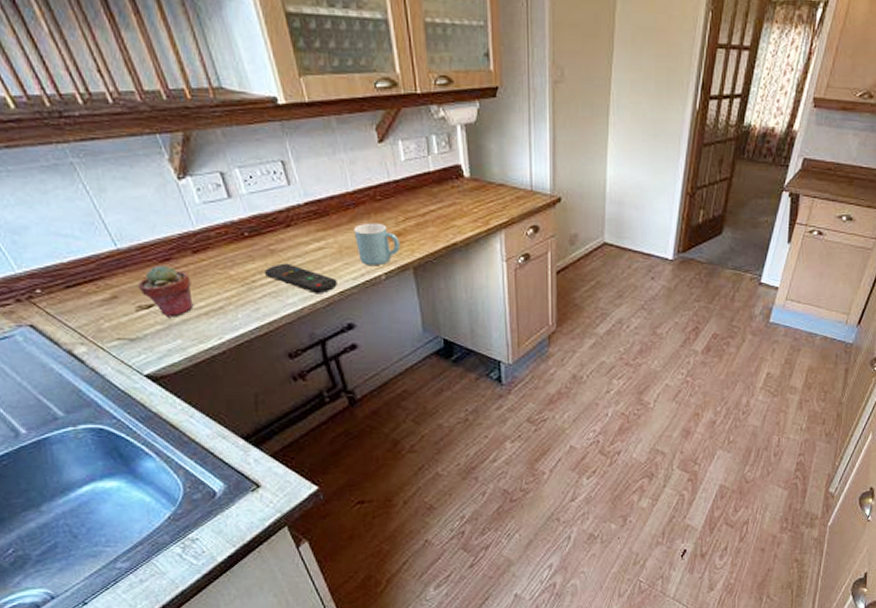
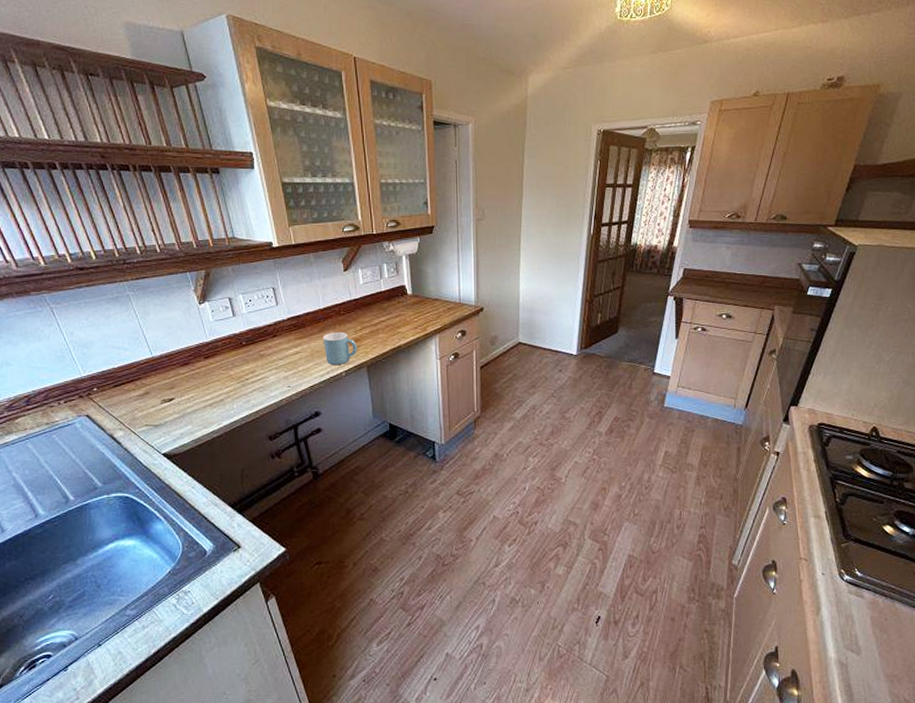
potted succulent: present [137,266,194,317] -> none [164,369,202,408]
remote control: present [263,263,338,294] -> none [254,365,309,389]

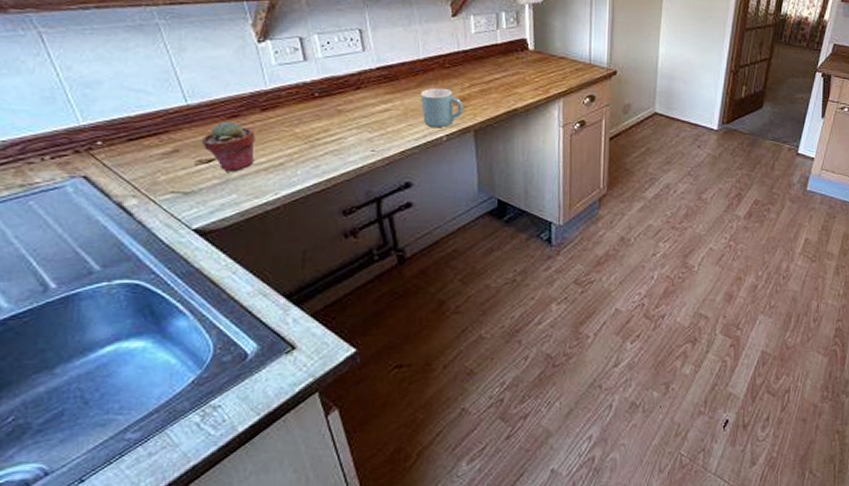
potted succulent: none [164,369,202,408] -> present [201,122,255,172]

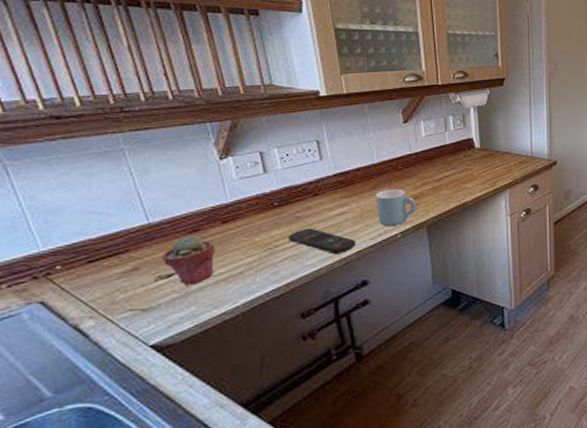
remote control: none [328,123,399,153] -> present [287,228,356,255]

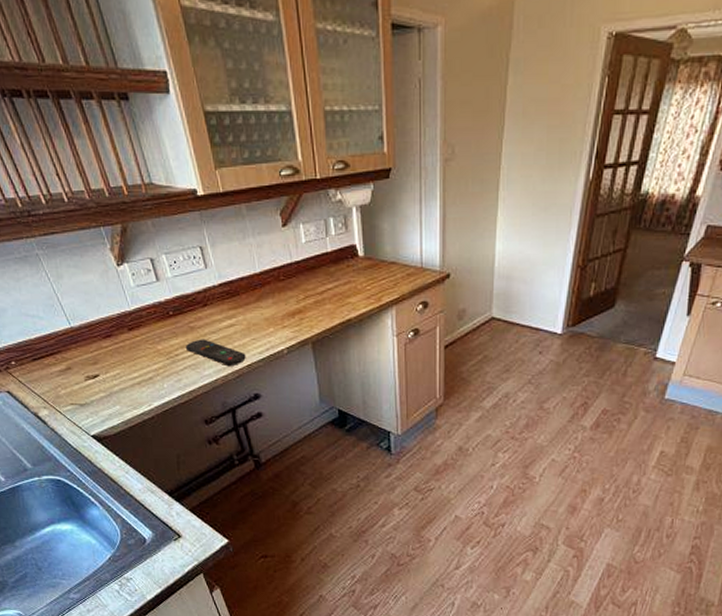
potted succulent: present [161,236,216,285] -> none [86,342,129,386]
mug: present [375,188,416,227] -> none [260,301,300,341]

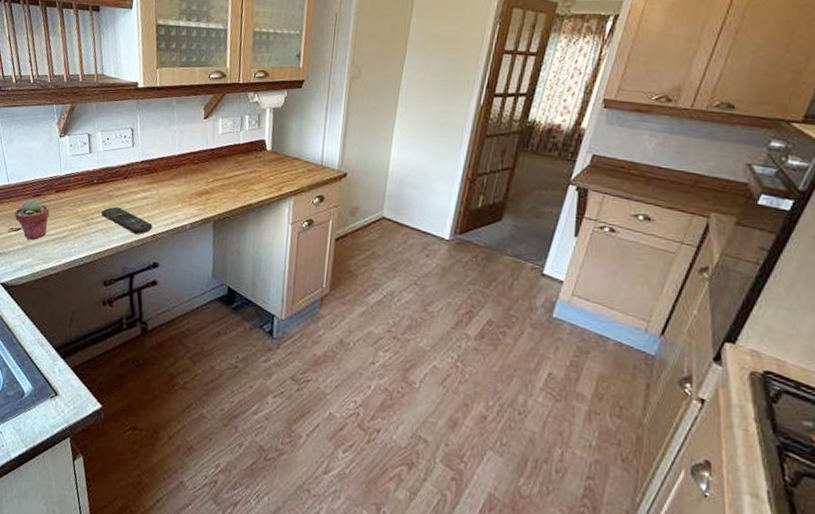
potted succulent: none [86,342,129,386] -> present [14,199,50,240]

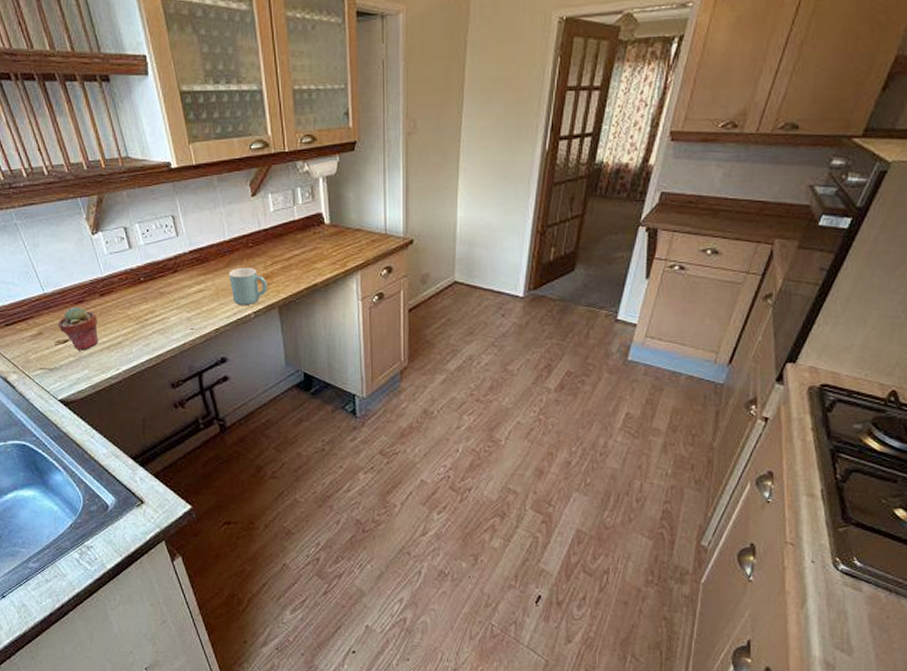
remote control: present [101,206,153,235] -> none [154,304,214,331]
mug: none [172,180,207,217] -> present [228,267,267,306]

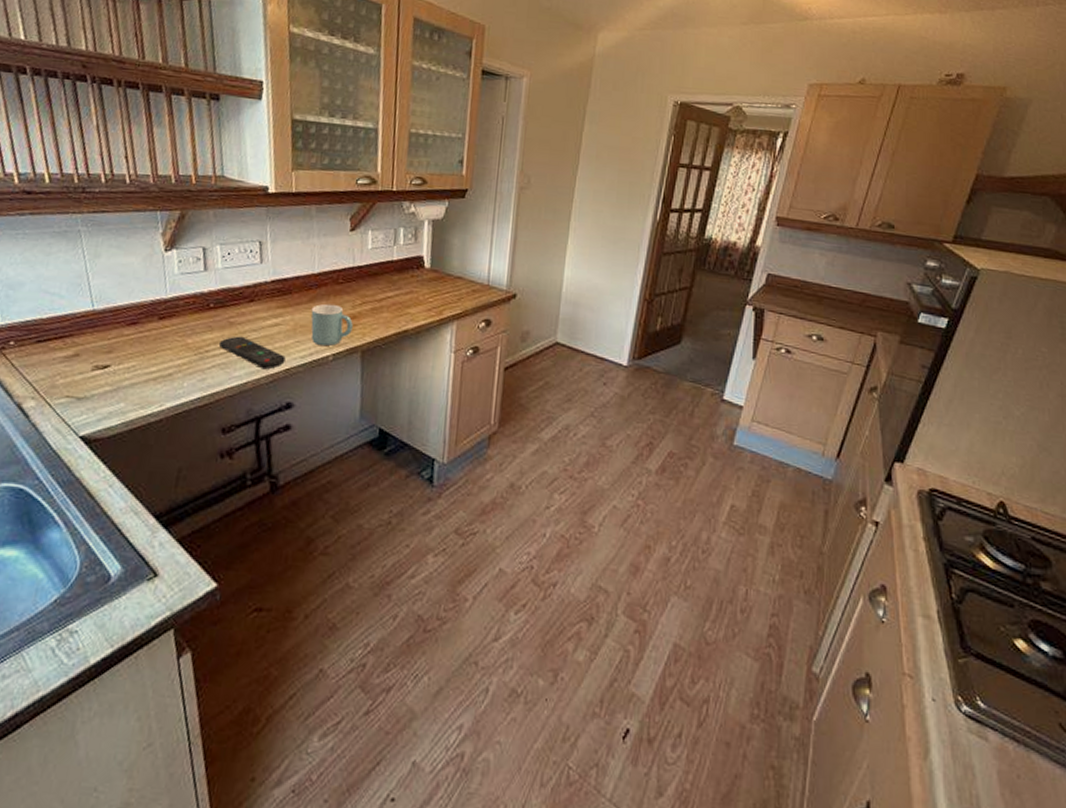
potted succulent: present [57,307,99,351] -> none [100,328,150,380]
remote control: none [154,304,214,331] -> present [218,336,286,370]

